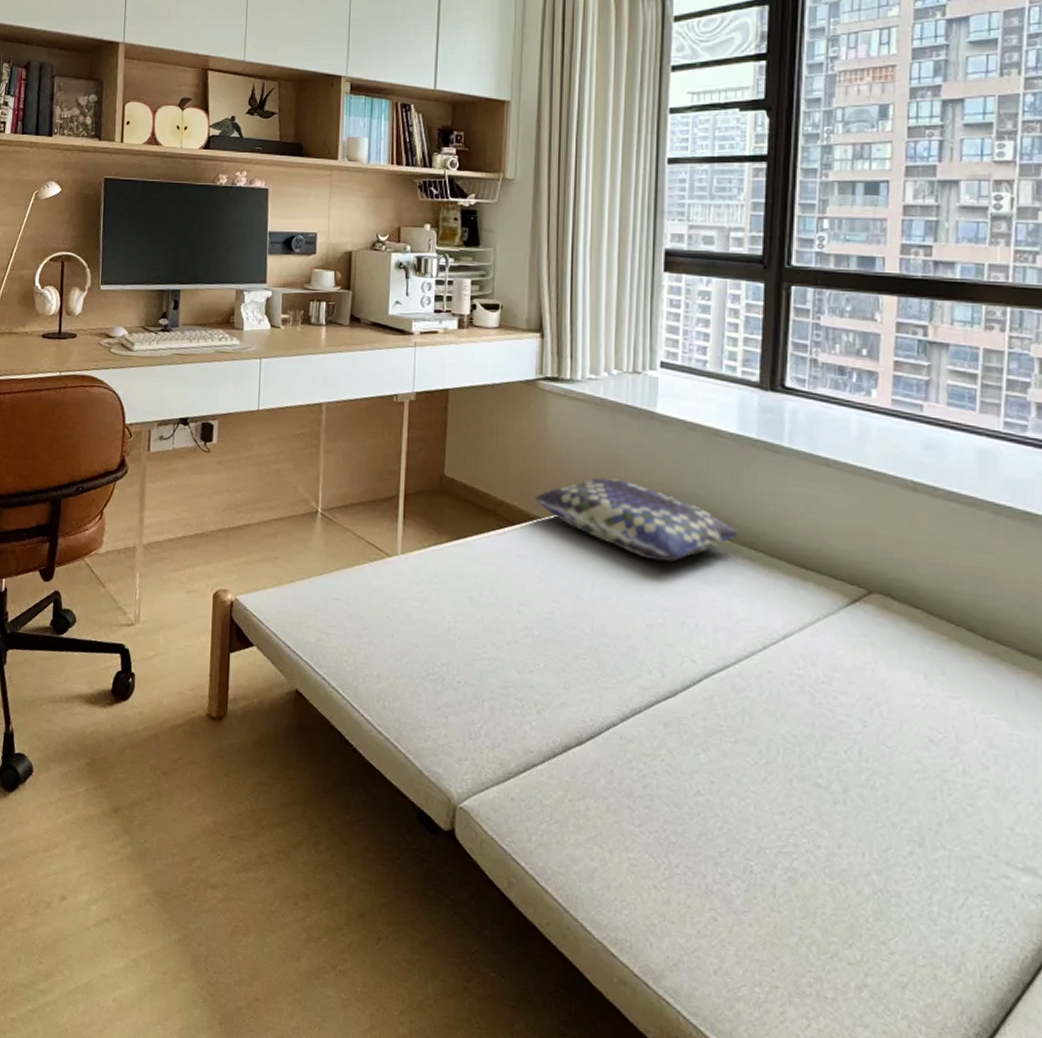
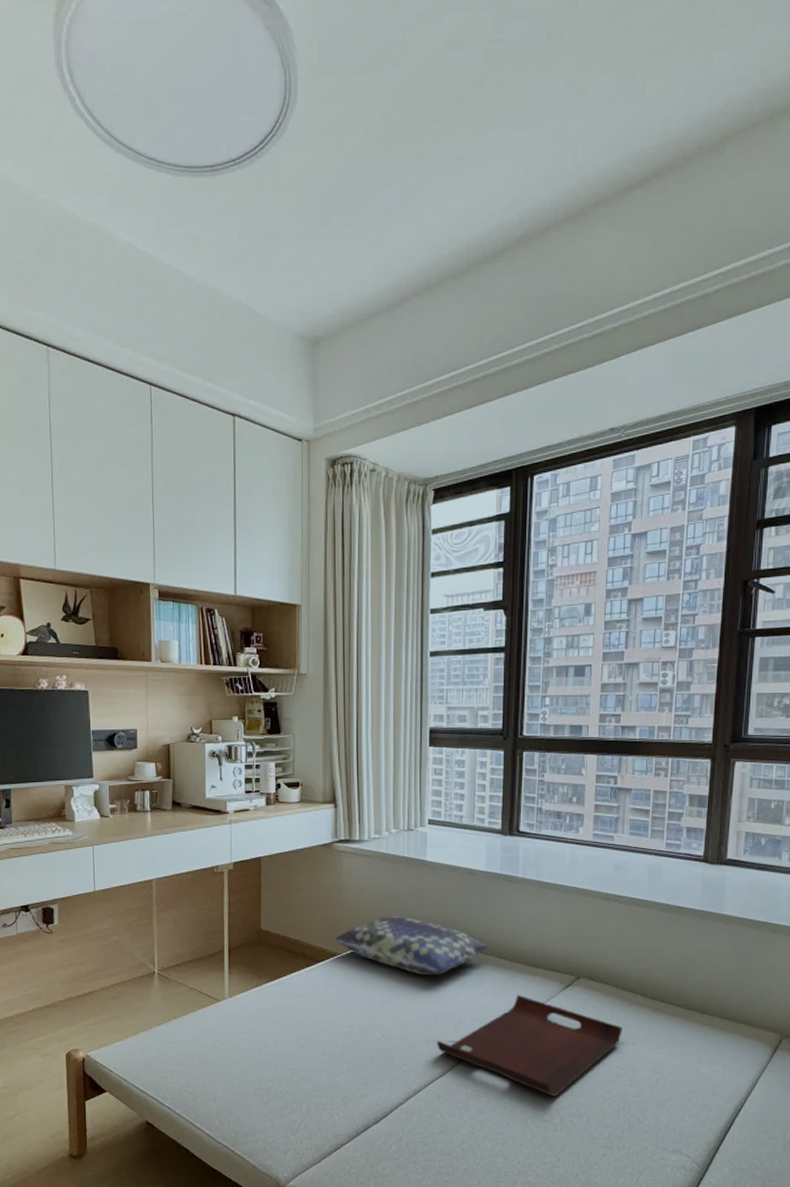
serving tray: none [665,603,938,754] -> present [437,994,622,1096]

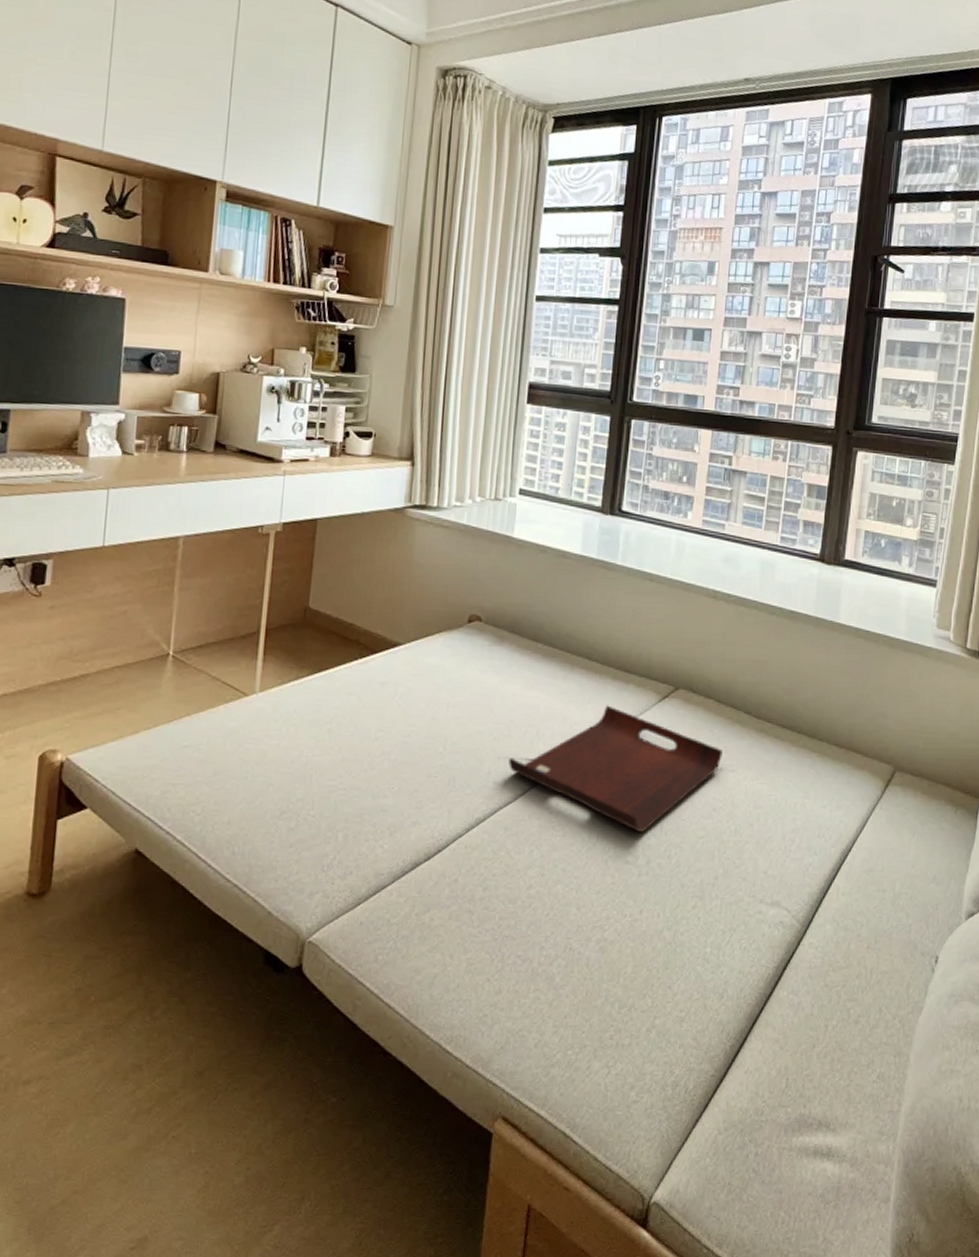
cushion: present [335,916,488,976] -> none [398,601,577,678]

